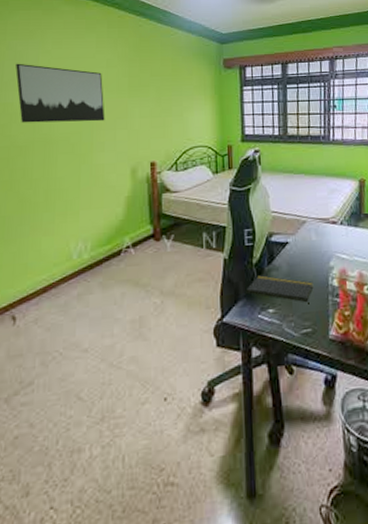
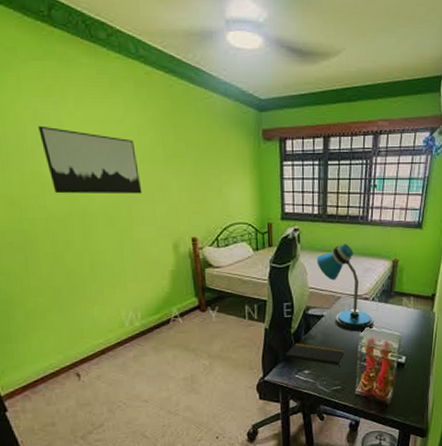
desk lamp: none [278,164,345,261] -> present [316,244,374,332]

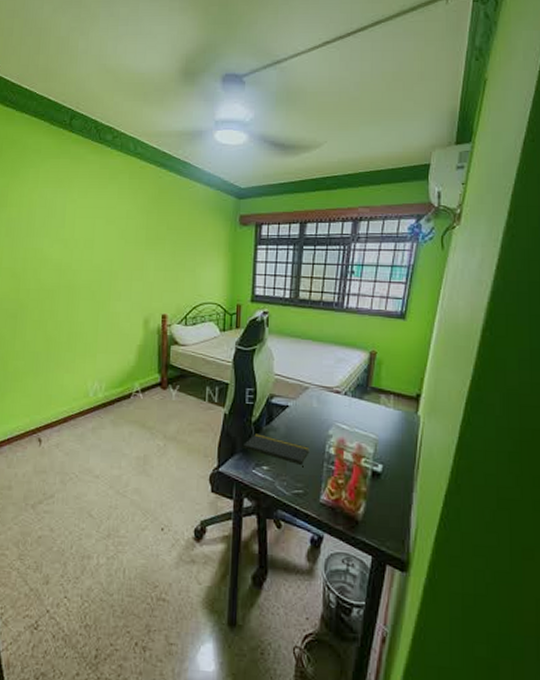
wall art: present [38,125,142,194] -> none [46,211,123,272]
desk lamp: present [316,244,374,332] -> none [284,330,346,429]

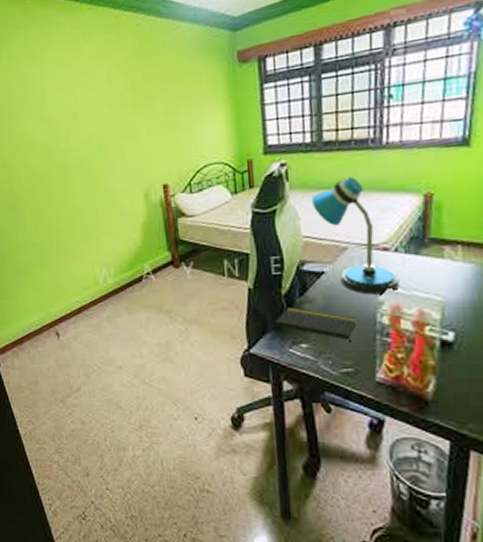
desk lamp: none [284,330,346,429] -> present [311,177,400,295]

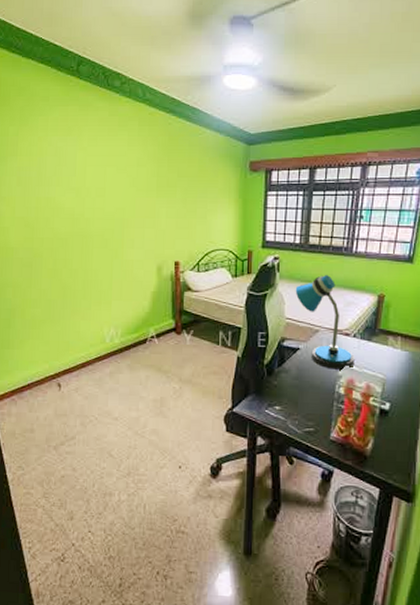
notepad: present [274,307,357,341] -> none [255,375,320,405]

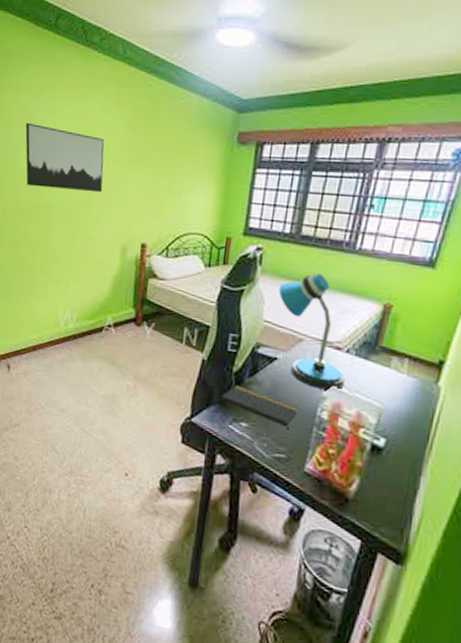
wall art: none [56,159,135,220] -> present [25,122,104,193]
notepad: none [255,375,320,405] -> present [220,385,298,428]

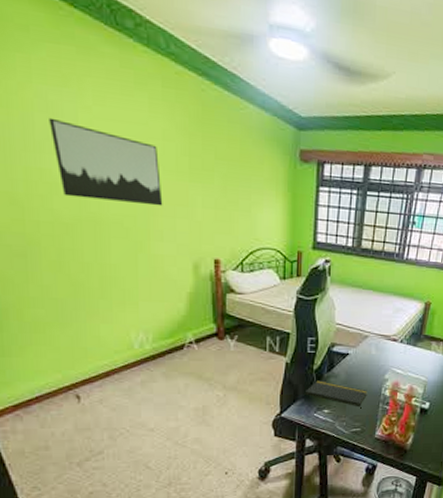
desk lamp: present [278,273,346,391] -> none [346,281,401,374]

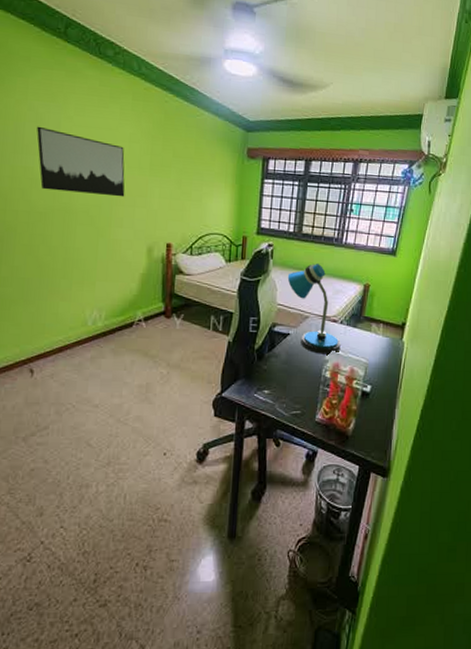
notepad: present [304,380,367,407] -> none [245,360,308,389]
desk lamp: none [346,281,401,374] -> present [287,264,341,355]

